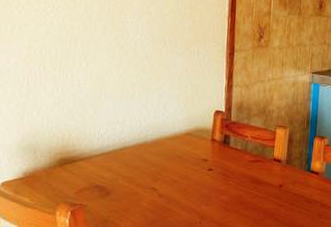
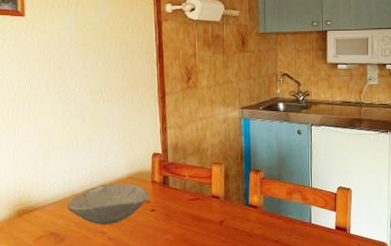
bowl: none [115,138,208,181] -> present [66,183,149,225]

